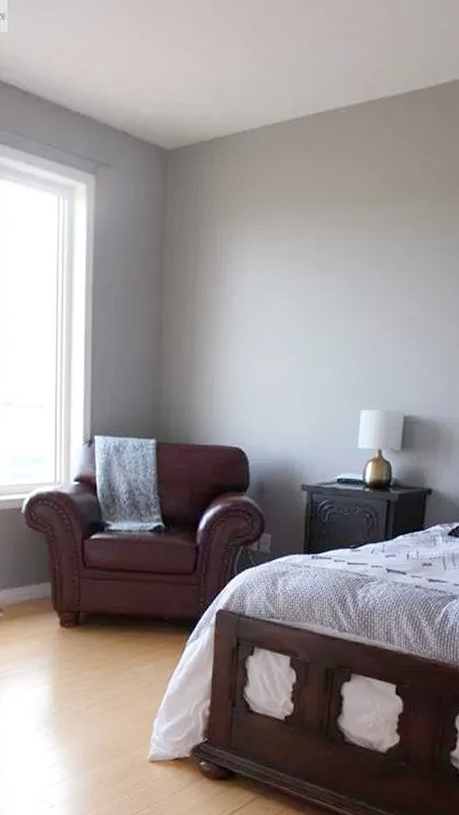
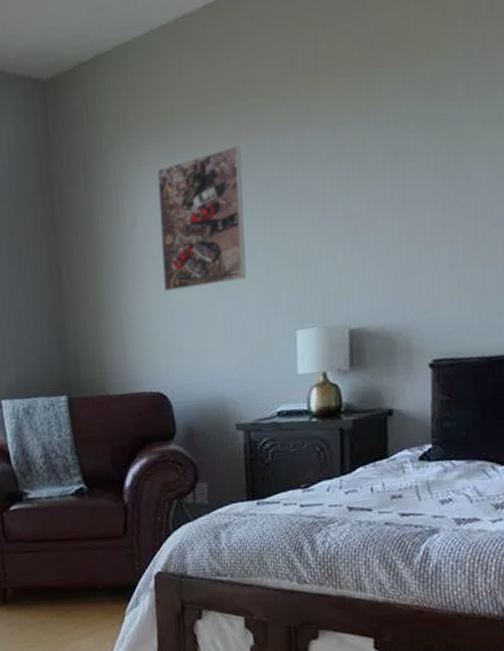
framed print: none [252,240,332,359] -> present [157,145,247,292]

